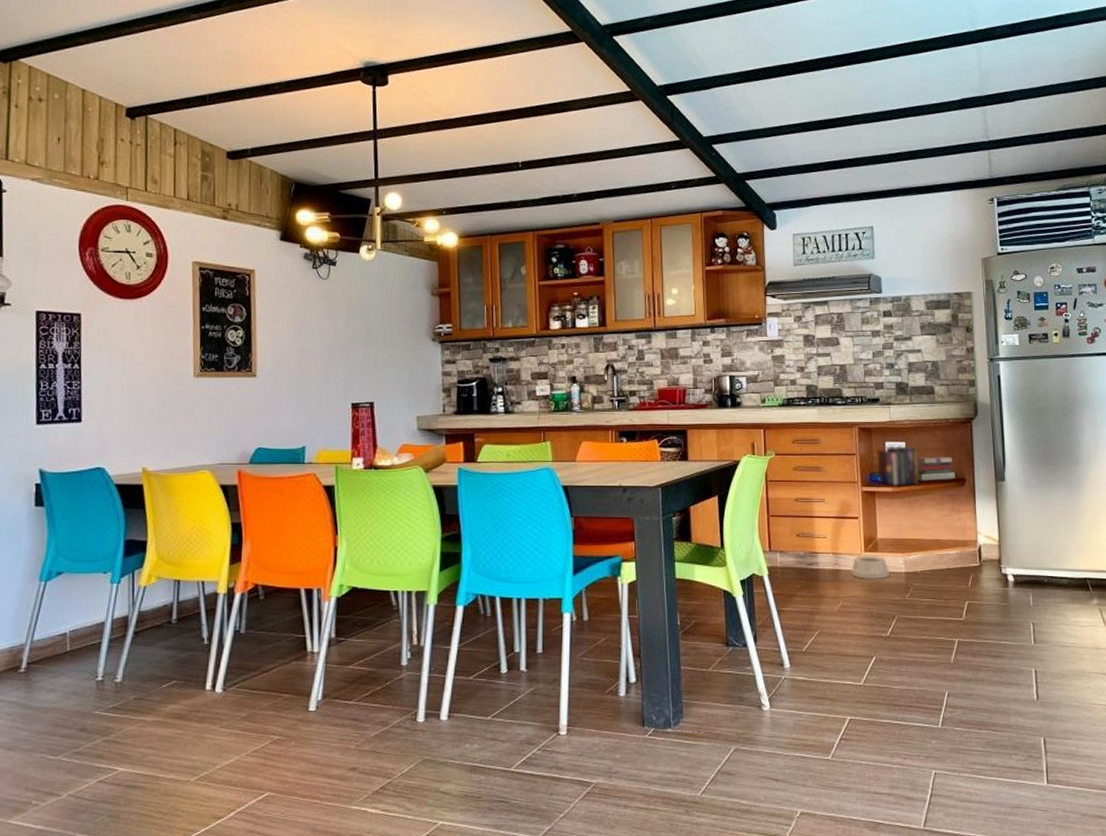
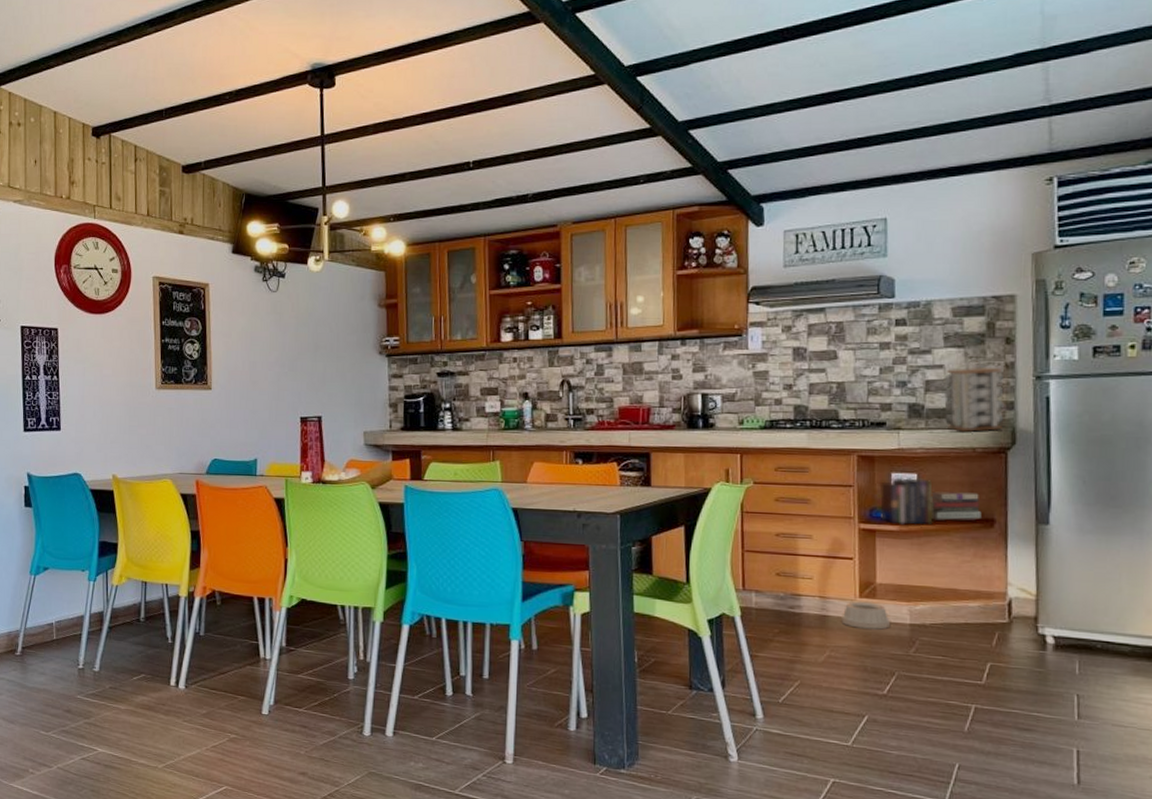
spice rack: none [923,344,967,407] -> present [944,358,1004,433]

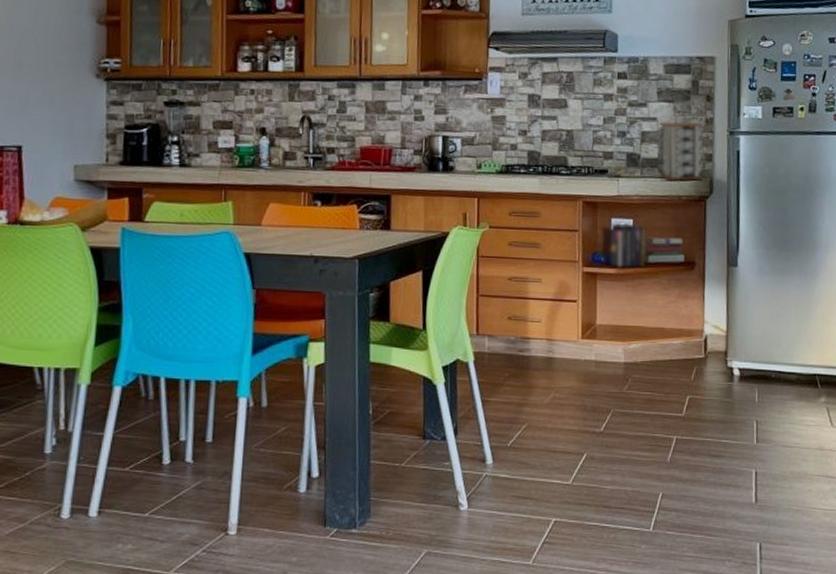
pet bowl: present [840,601,891,630] -> none [564,342,609,369]

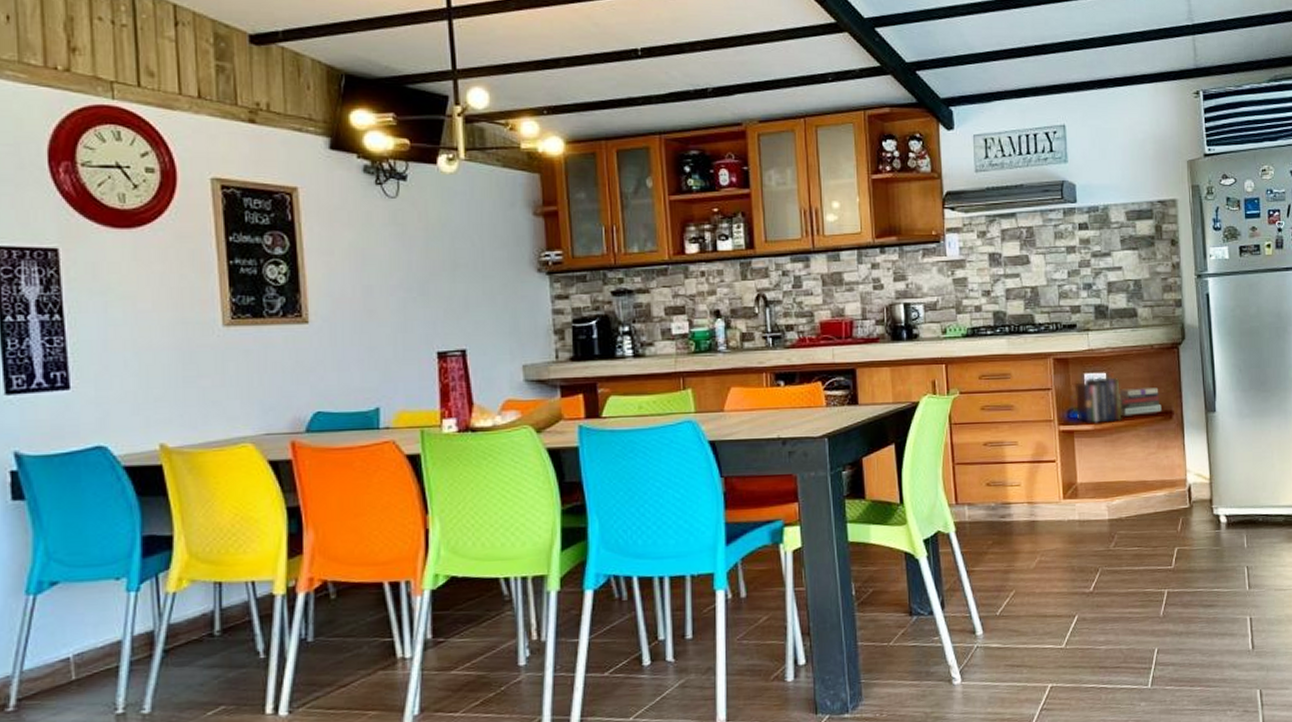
spice rack: present [657,112,704,182] -> none [1124,259,1174,331]

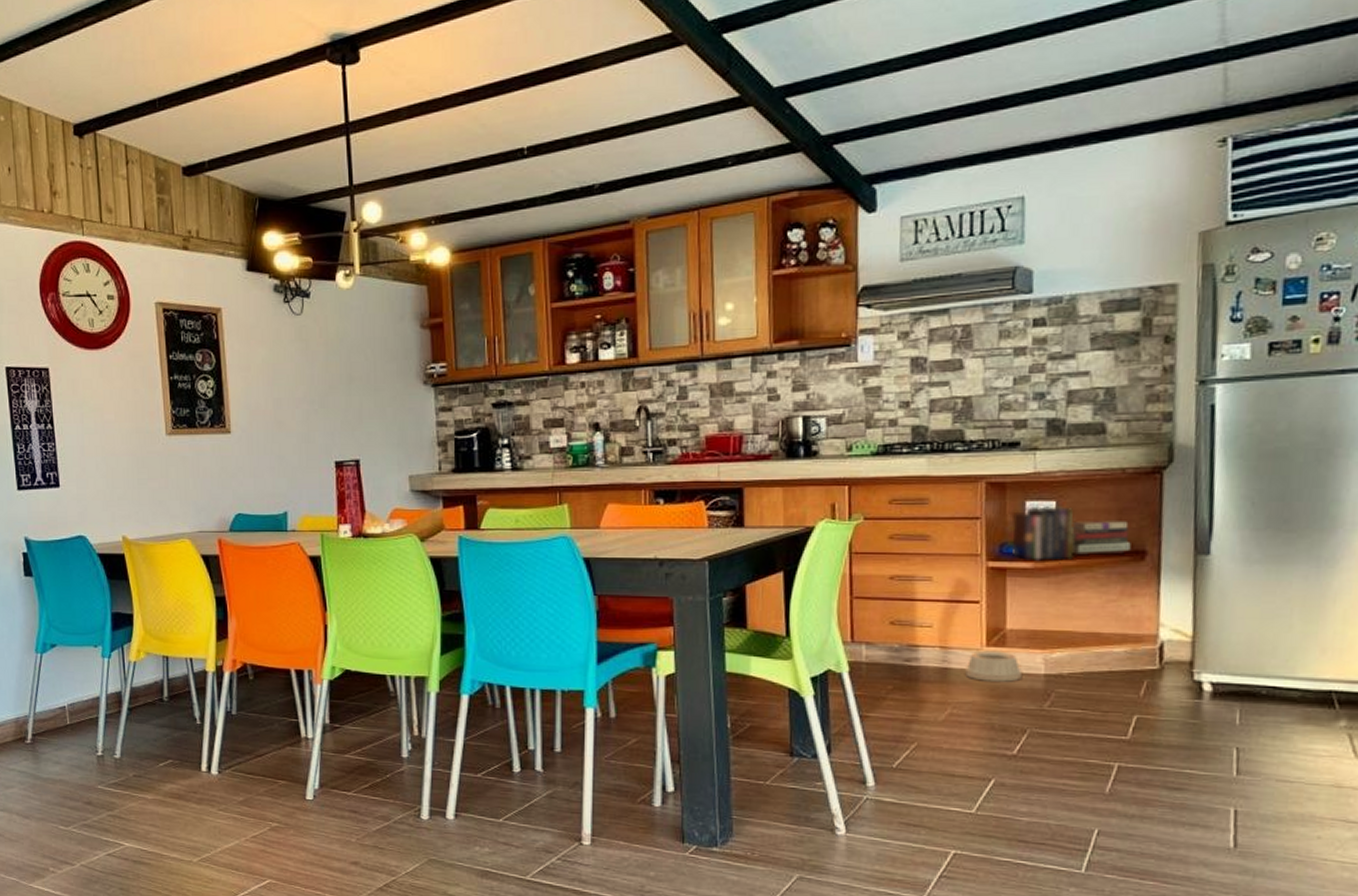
pet bowl: none [1047,502,1093,530] -> present [964,650,1023,682]

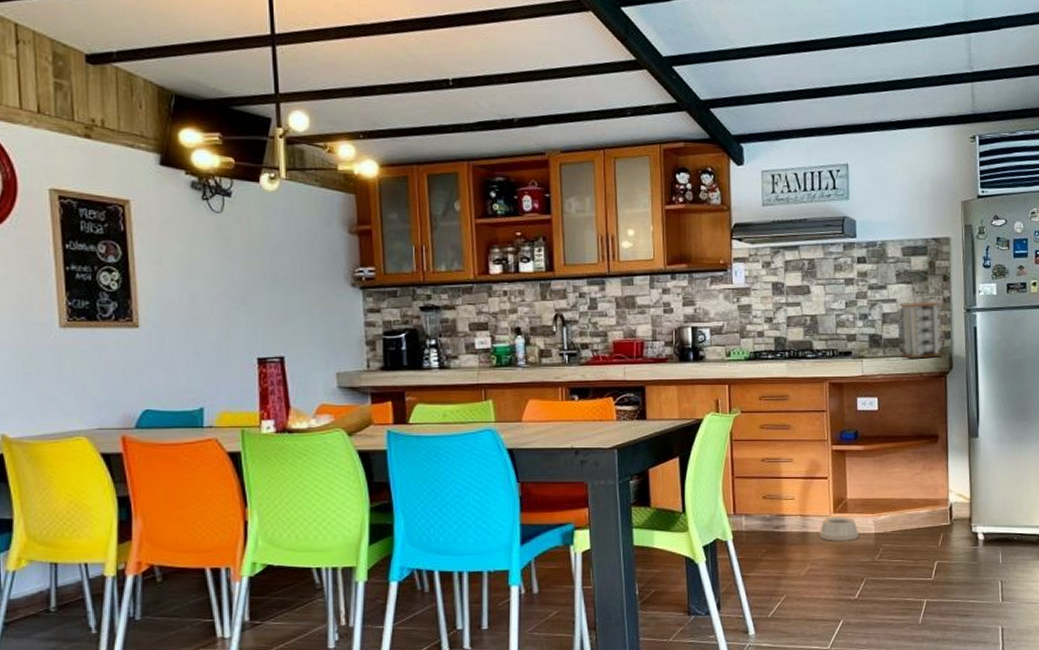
books: present [1011,506,1074,561] -> none [848,402,891,444]
books: present [1070,519,1131,555] -> none [889,412,928,439]
spice rack: none [1090,362,1160,451] -> present [898,293,943,360]

